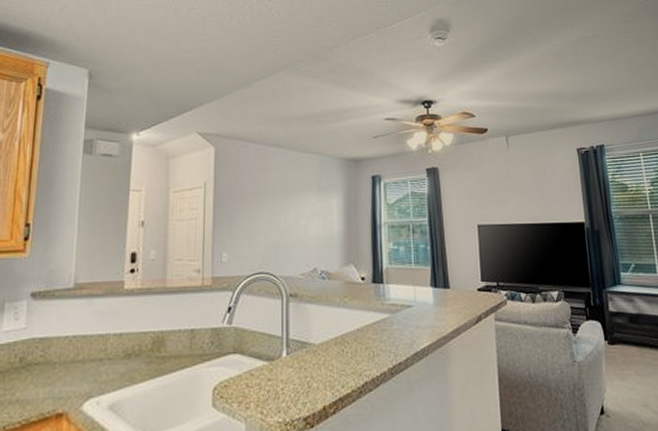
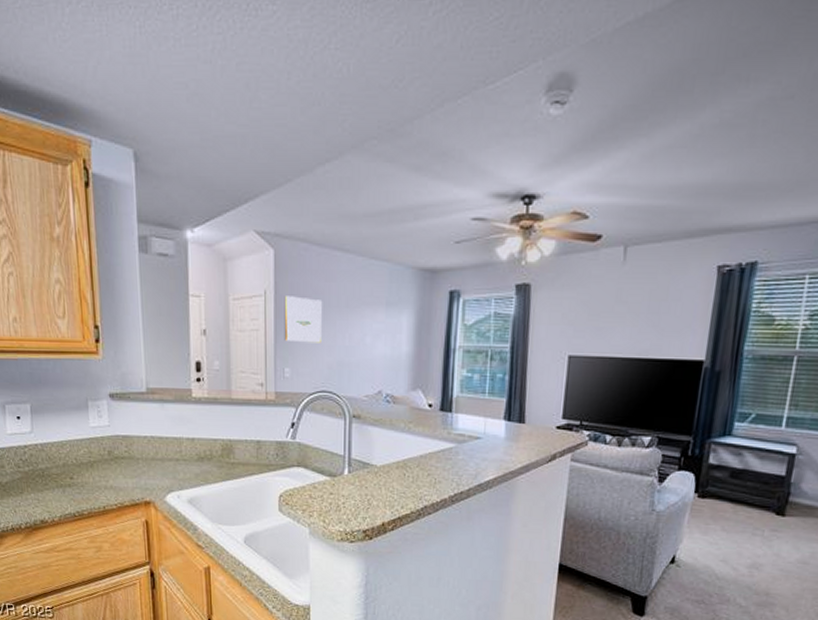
wall art: none [222,186,260,228] -> present [284,296,323,343]

